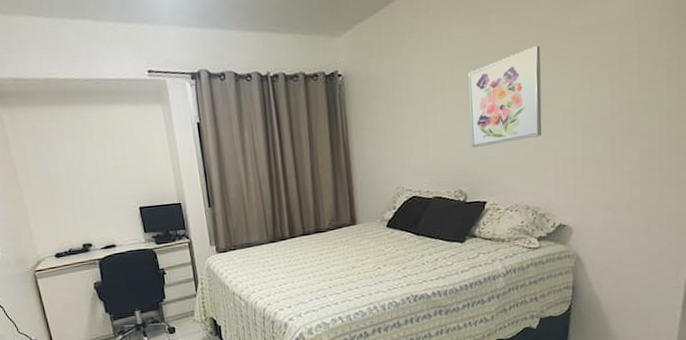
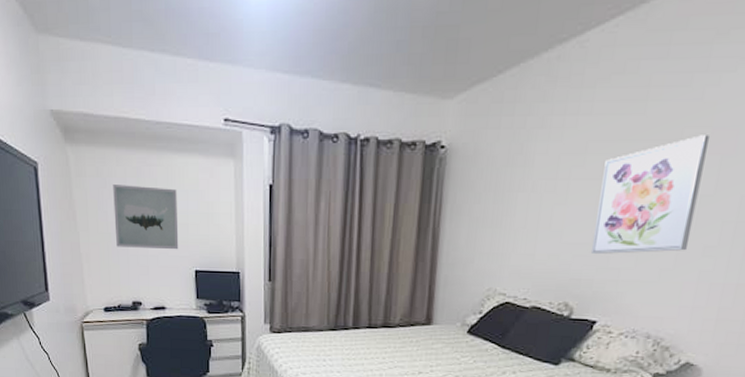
wall art: none [50,136,121,196] -> present [113,185,179,250]

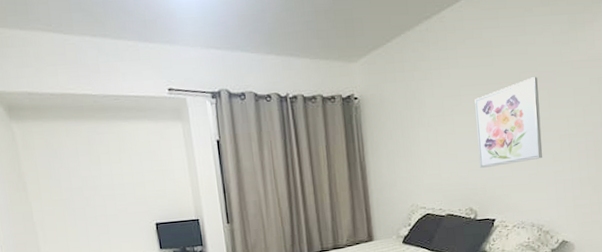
wall art: present [113,185,179,250] -> none [64,152,137,212]

